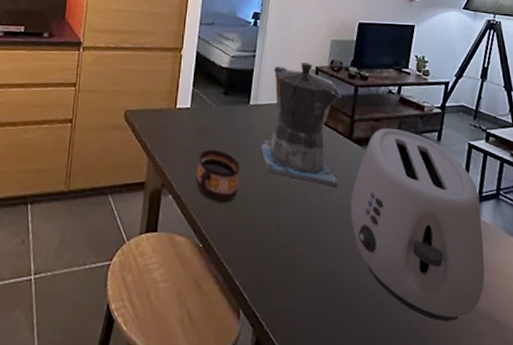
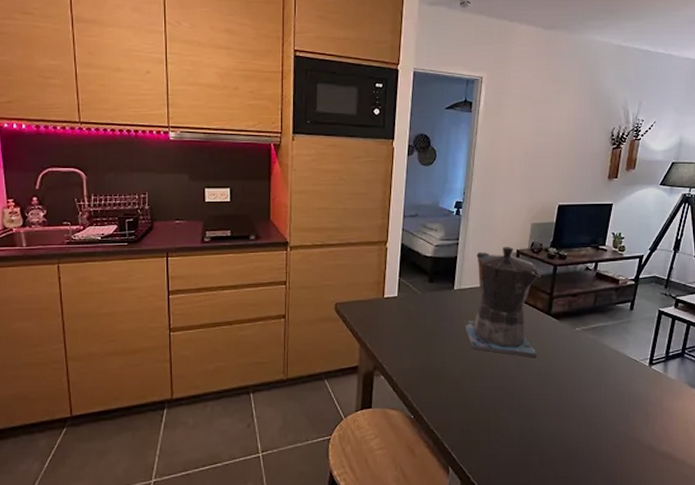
cup: present [196,149,241,203] -> none [405,332,447,379]
toaster: present [350,128,485,322] -> none [548,301,668,463]

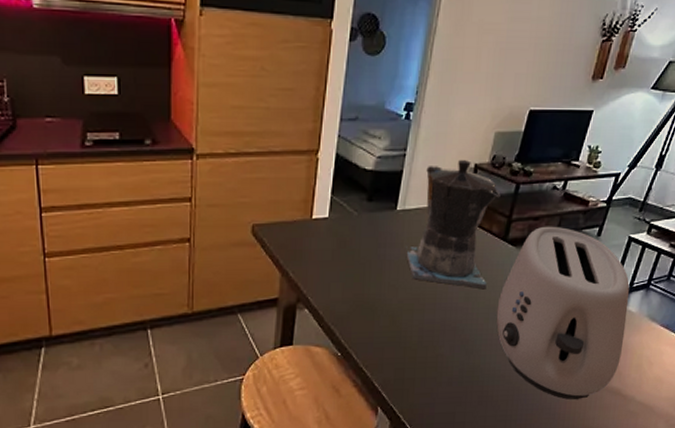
toaster: none [548,301,668,463] -> present [496,226,630,400]

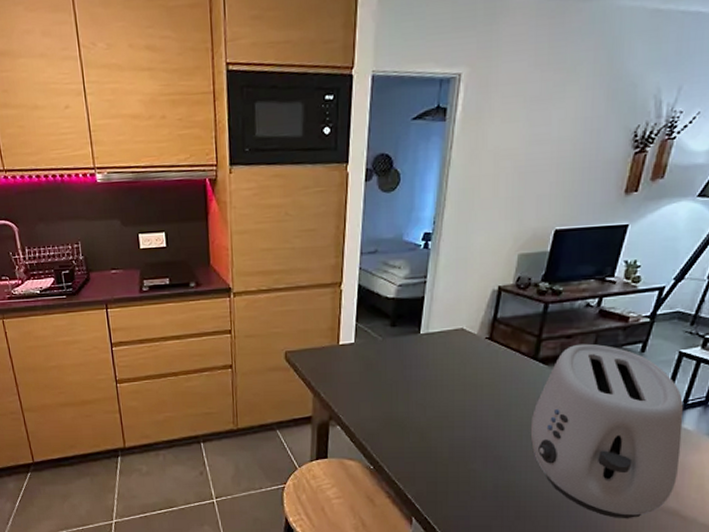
coffee maker: present [406,160,501,290] -> none [432,283,528,408]

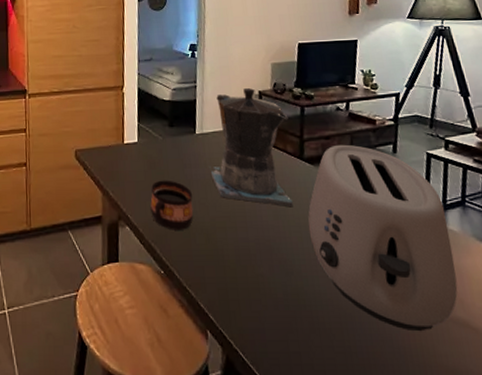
cup: none [364,381,411,430] -> present [150,180,194,230]
coffee maker: none [432,283,528,408] -> present [210,88,293,208]

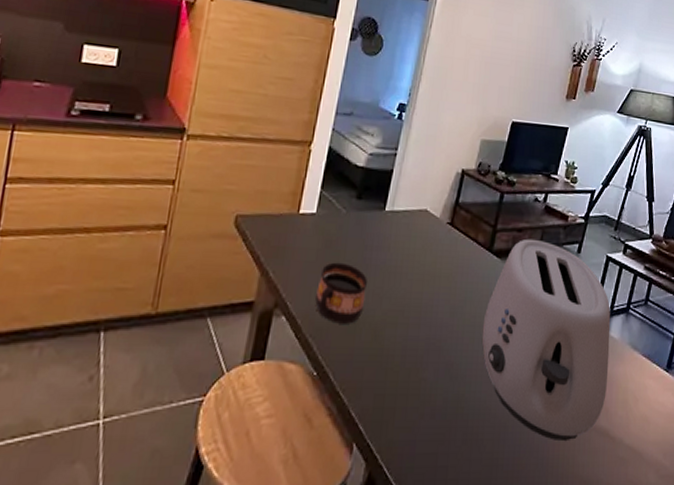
coffee maker: present [210,88,293,208] -> none [393,164,486,305]

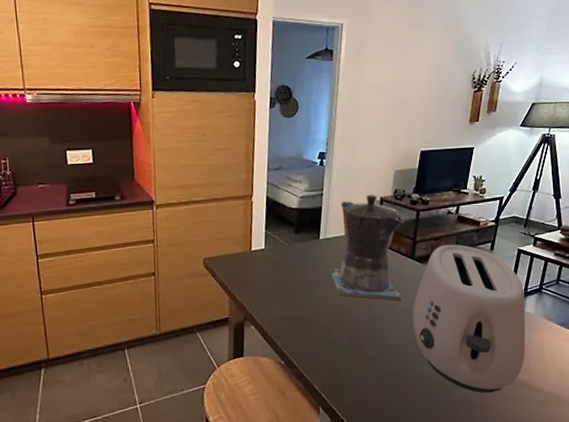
cup: present [315,262,368,324] -> none [274,282,314,327]
coffee maker: none [393,164,486,305] -> present [331,195,405,301]

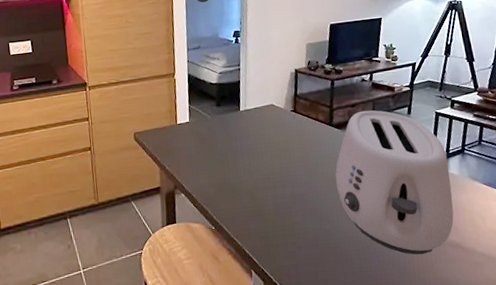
coffee maker: present [331,195,405,301] -> none [252,67,323,167]

